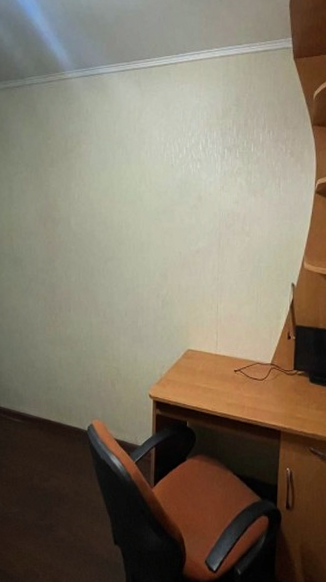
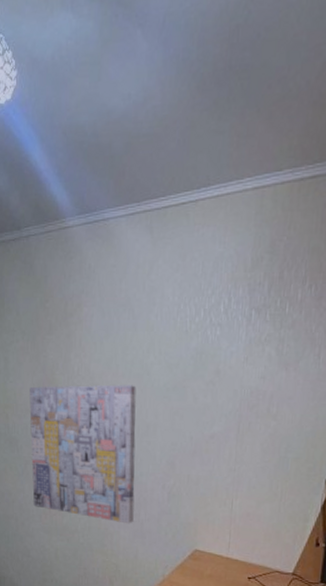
wall art: none [33,209,132,331] -> present [29,384,136,524]

